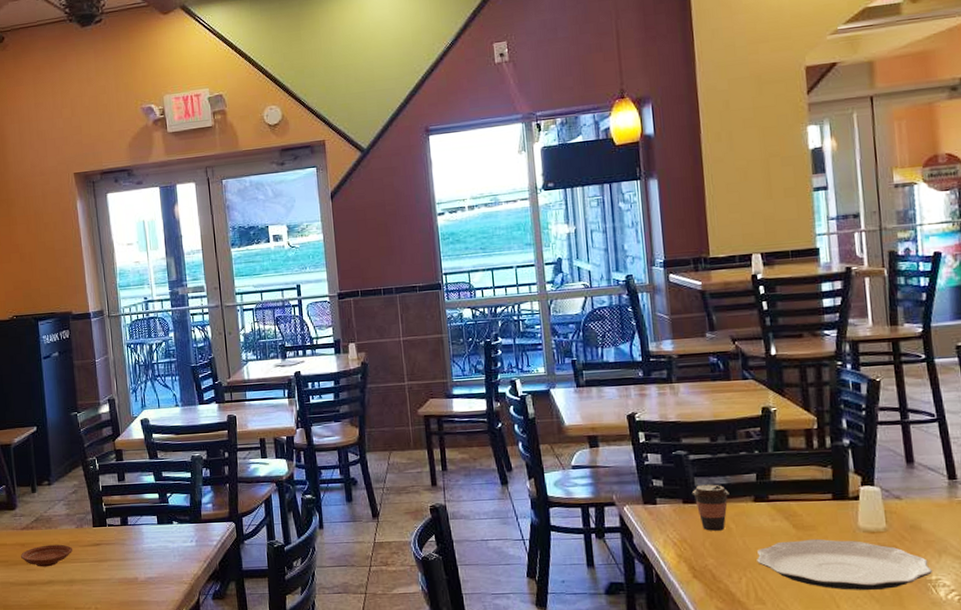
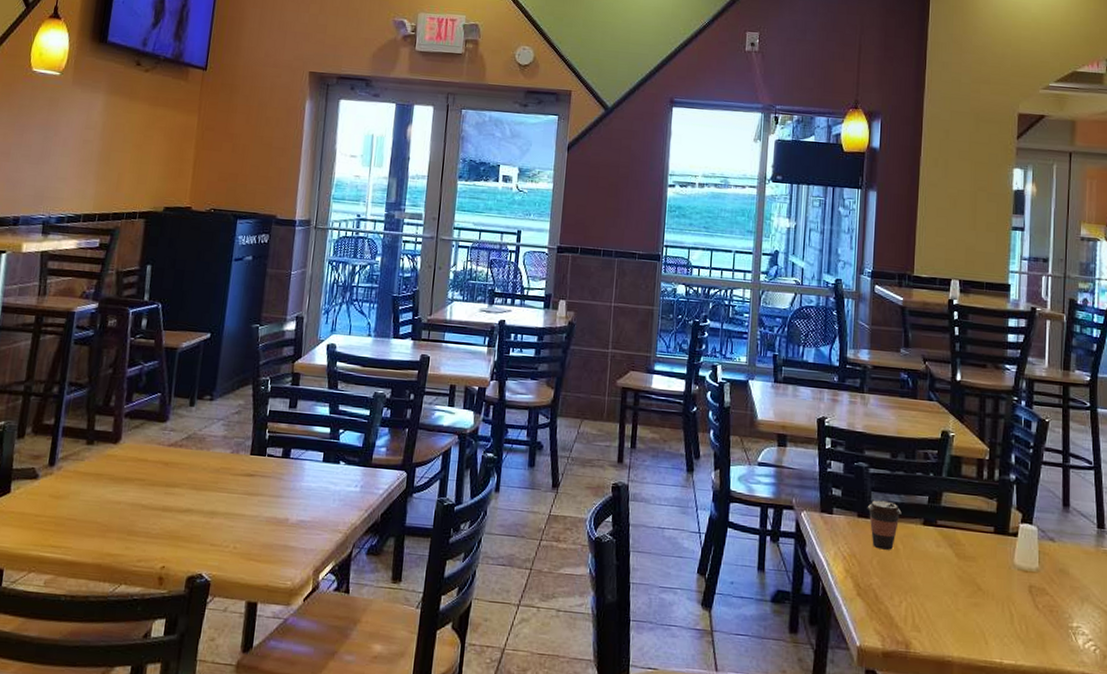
plate: present [20,544,73,567] -> none [160,467,223,493]
plate: present [757,538,932,590] -> none [918,569,1074,631]

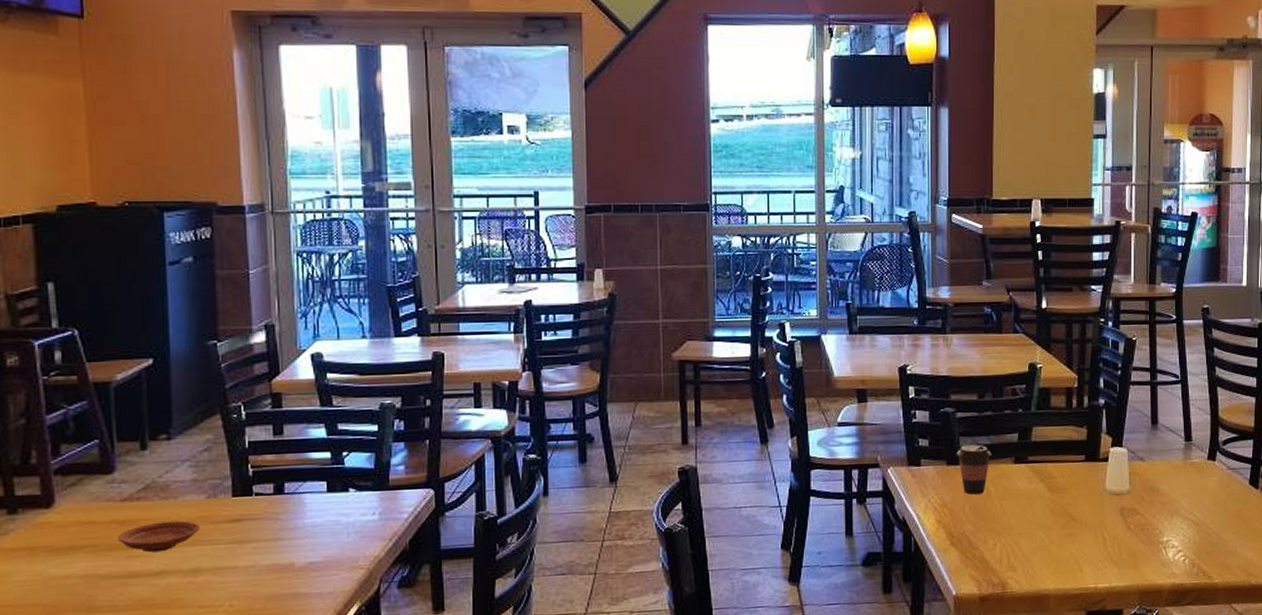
plate: none [160,467,223,493] -> present [117,520,201,553]

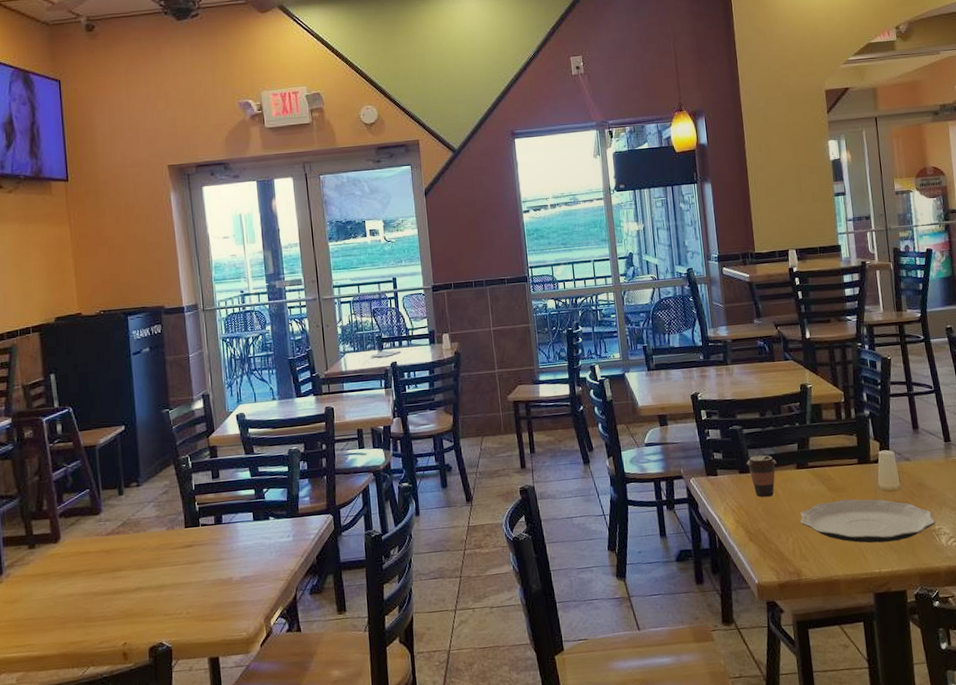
plate: present [117,520,201,553] -> none [105,548,164,574]
plate: none [1012,501,1164,554] -> present [800,499,936,543]

